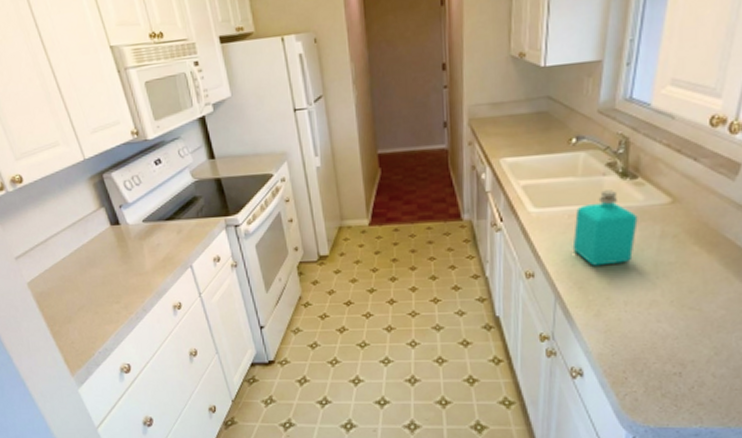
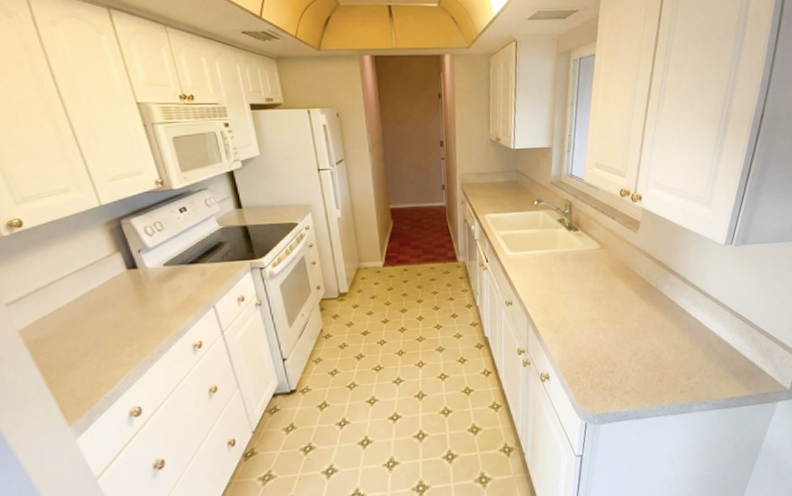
soap bottle: present [572,190,638,266] -> none [538,239,580,295]

